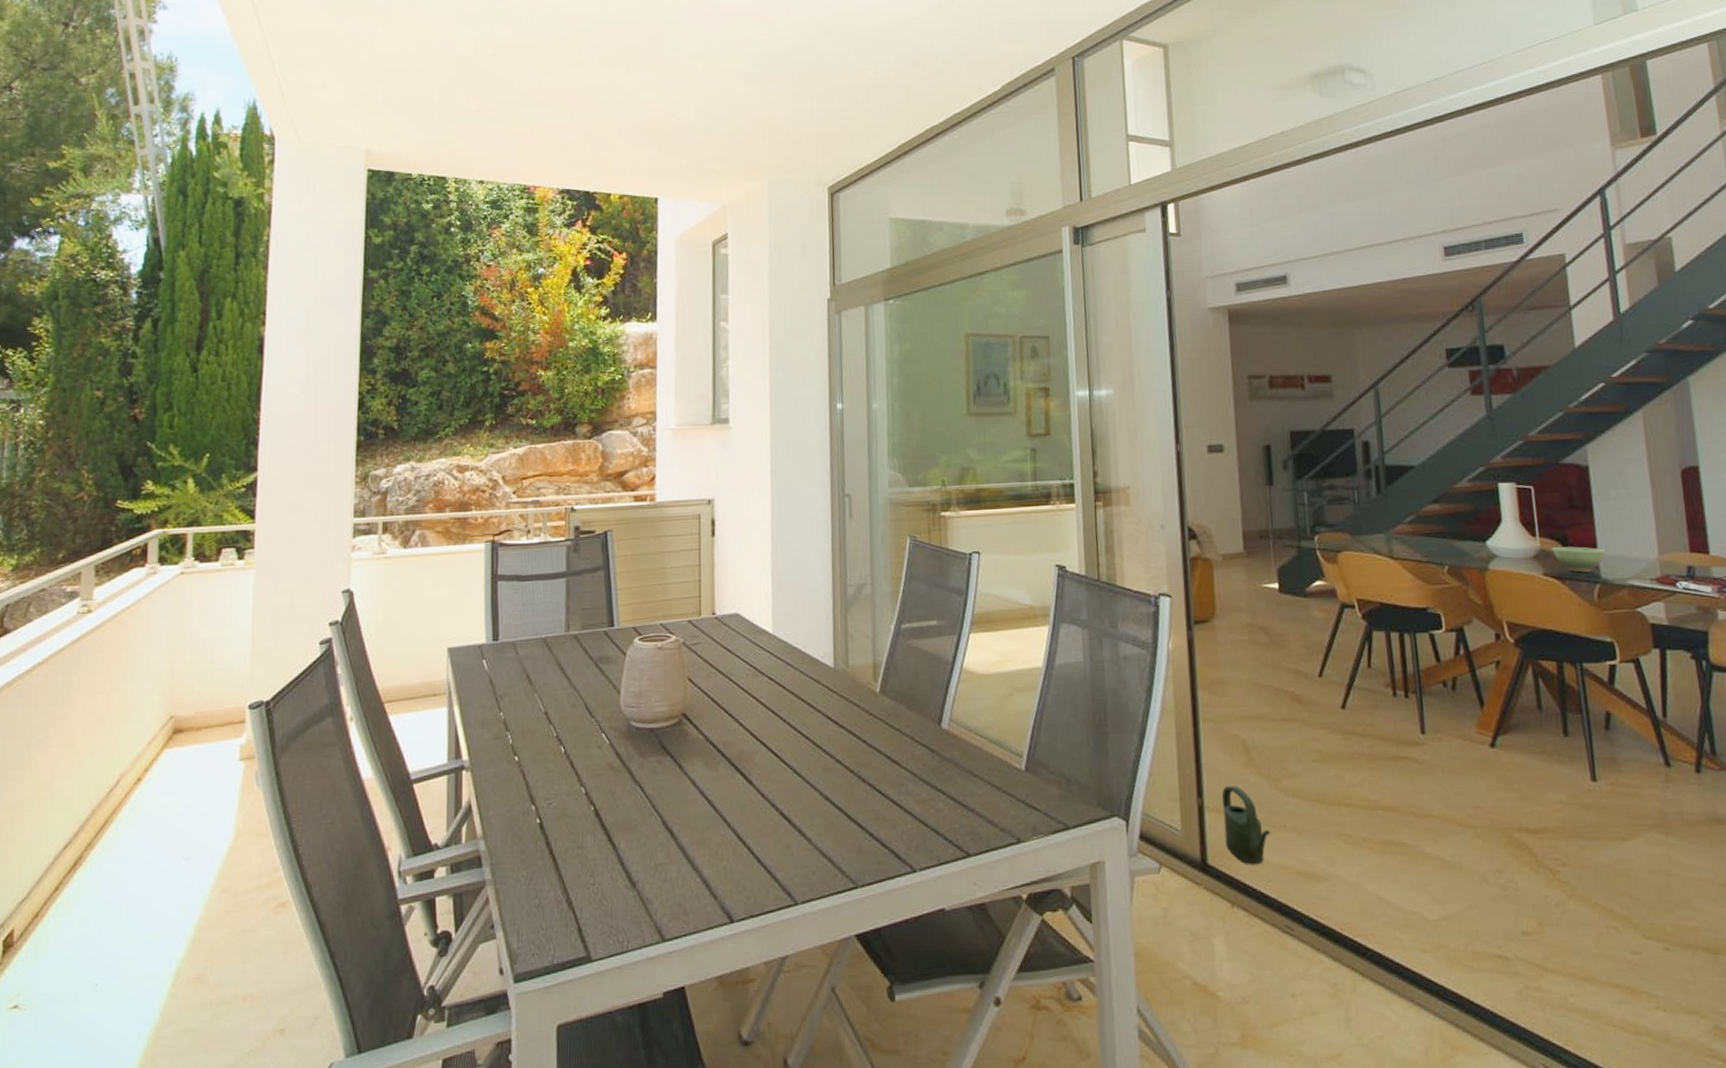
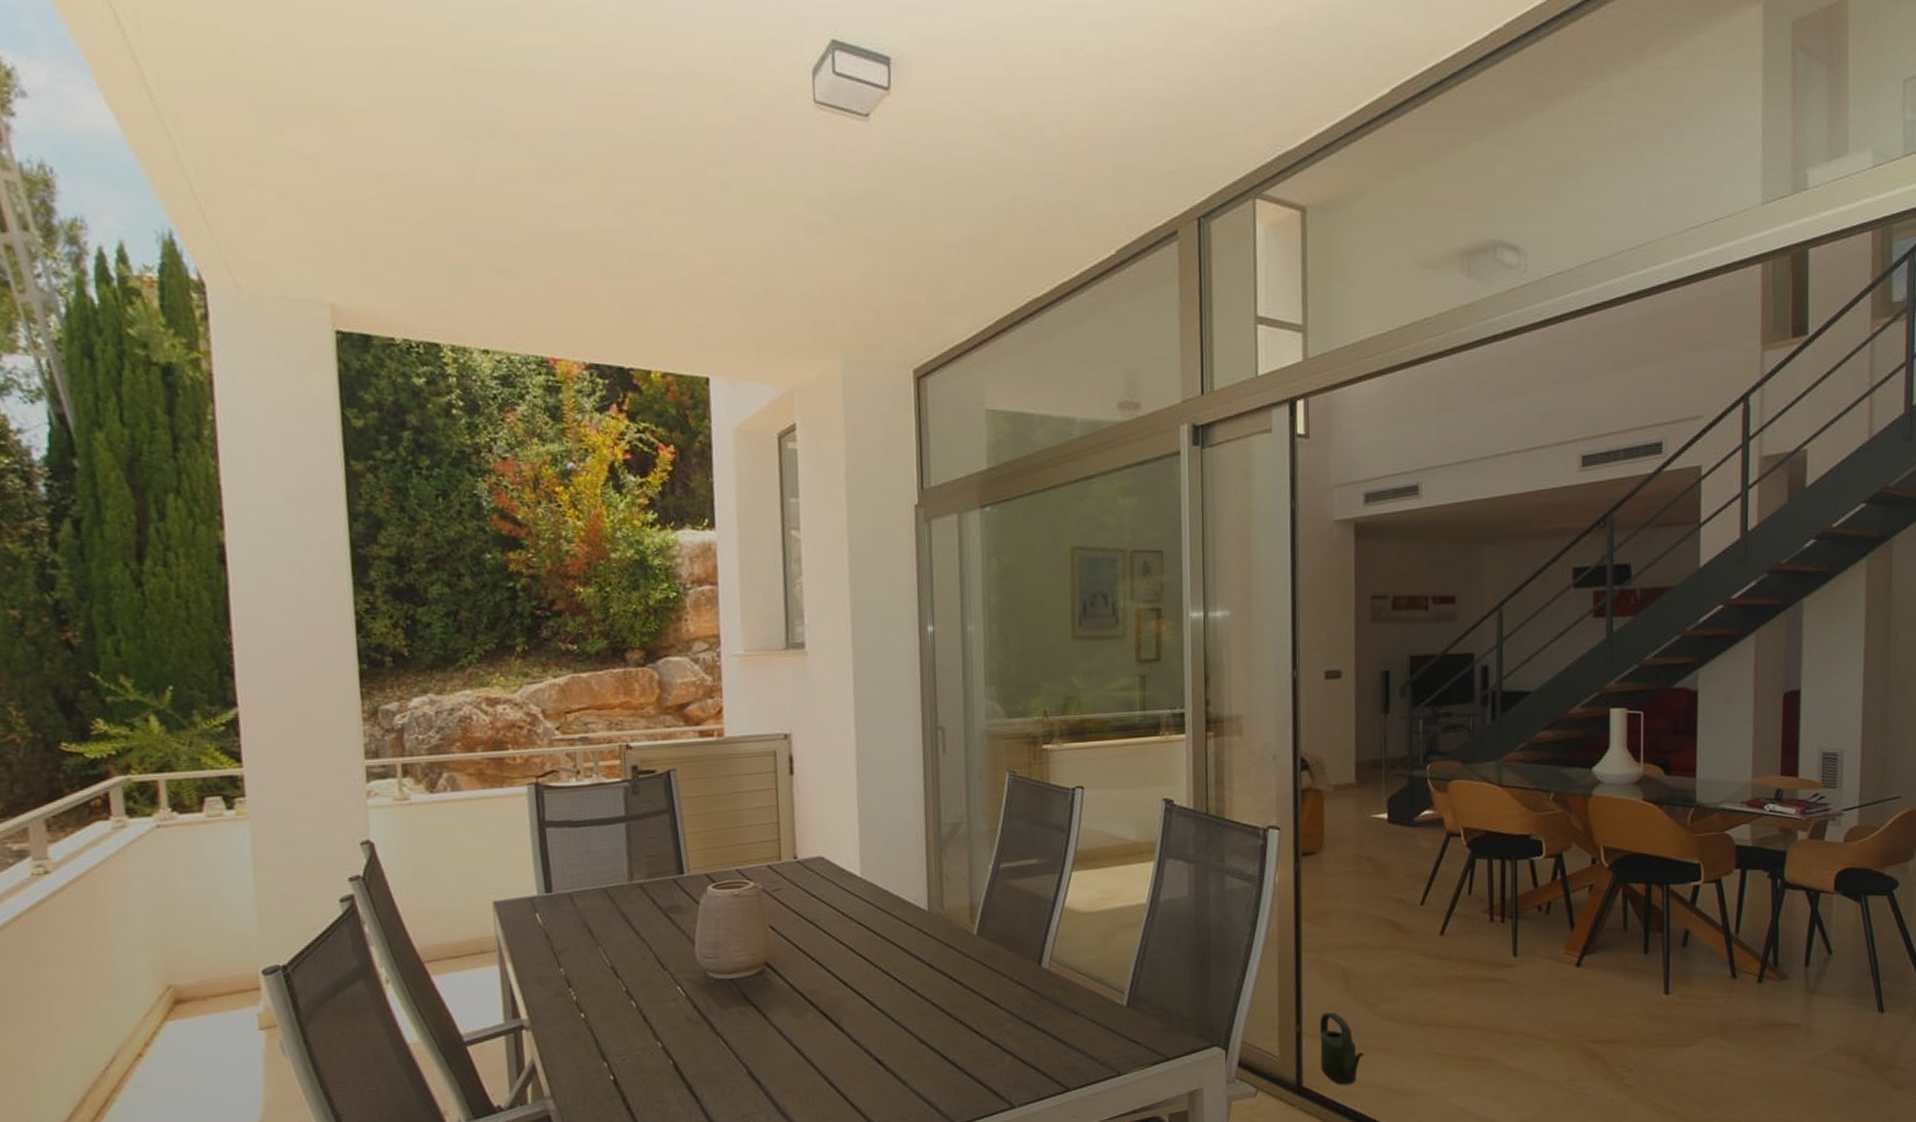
bowl: present [1552,546,1606,573] -> none [1654,771,1704,797]

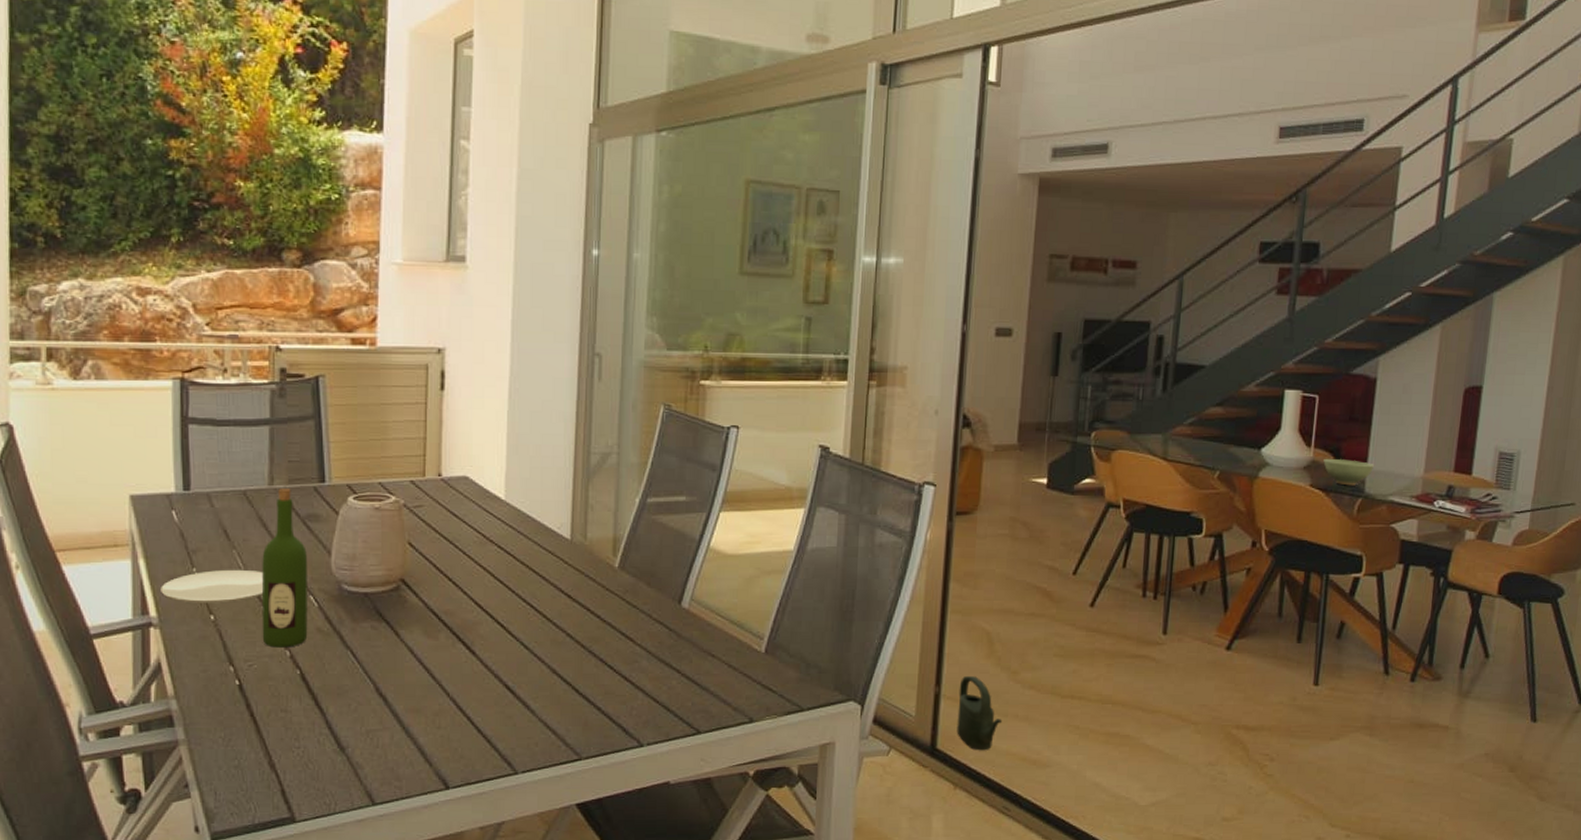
plate: none [530,965,632,1003] -> present [161,569,264,604]
wine bottle: none [627,883,678,1040] -> present [261,488,308,648]
bowl: none [1654,771,1704,797] -> present [1323,458,1375,486]

